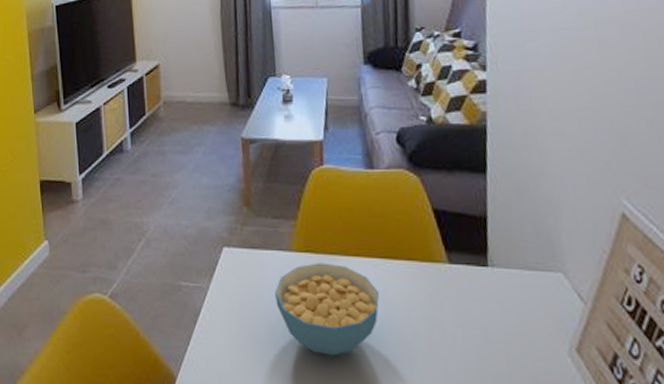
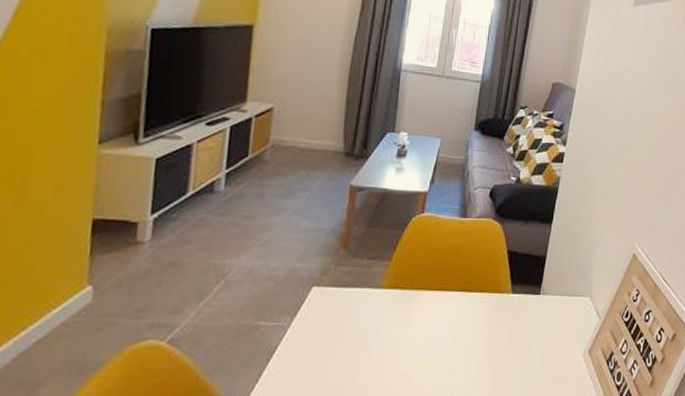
cereal bowl: present [275,262,379,356] -> none [357,297,452,377]

